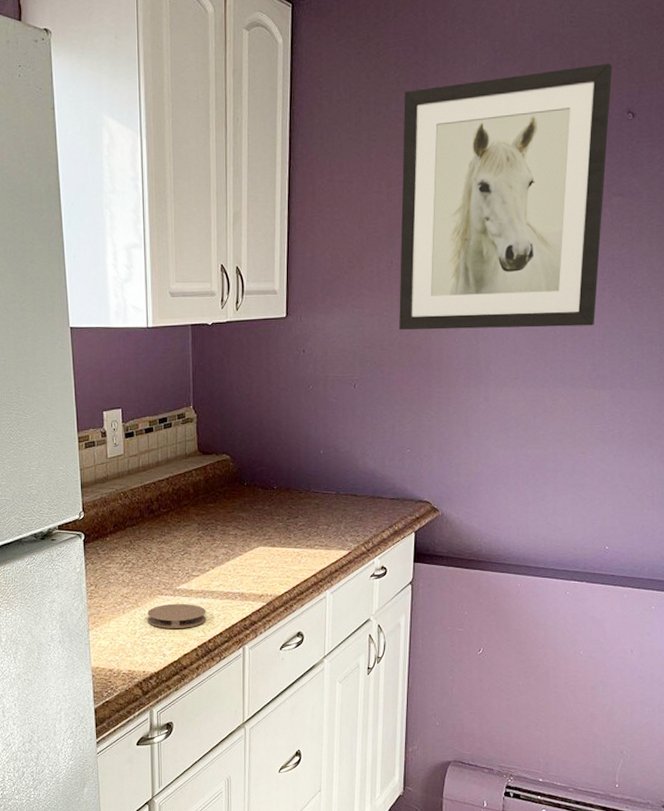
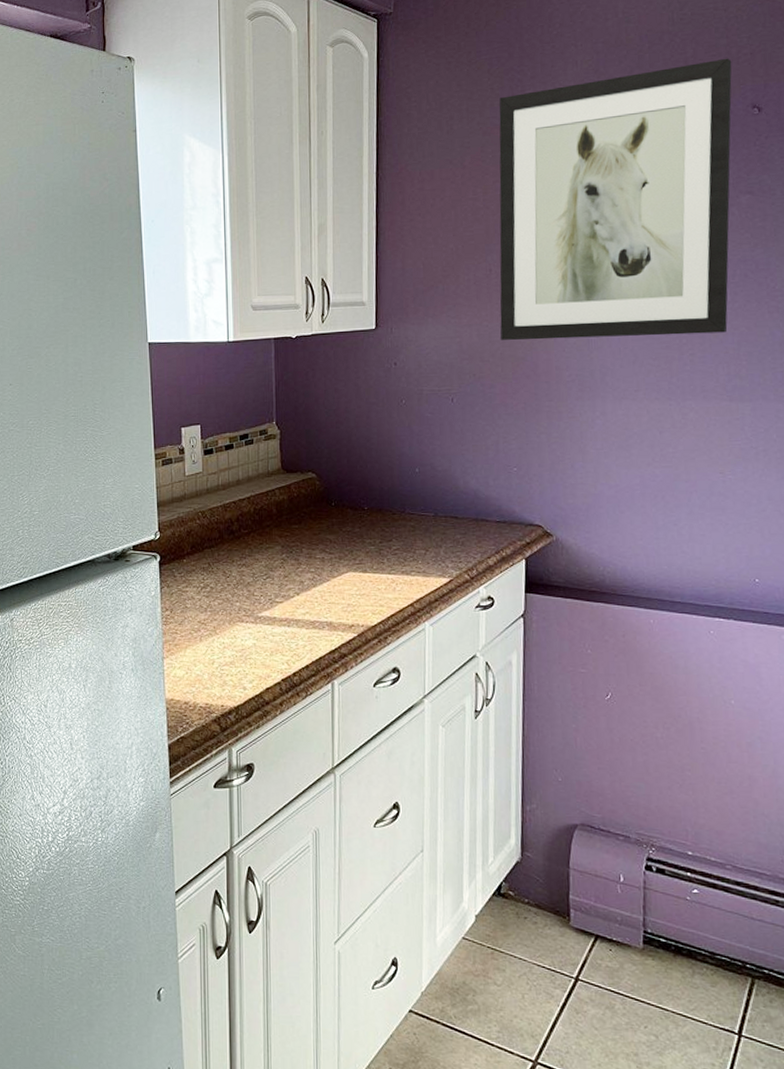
coaster: present [147,603,206,629] -> none [227,631,291,659]

